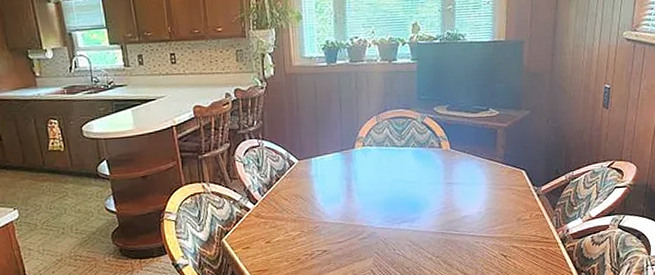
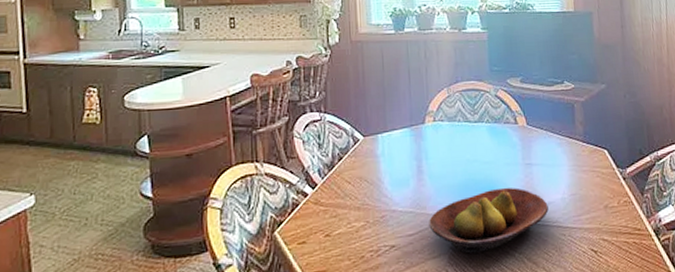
fruit bowl: none [357,203,465,257] -> present [429,187,549,254]

